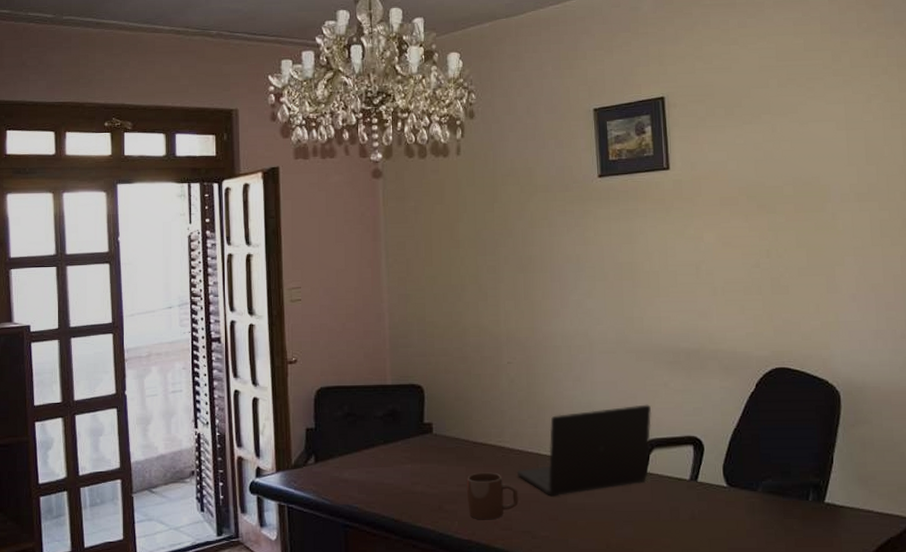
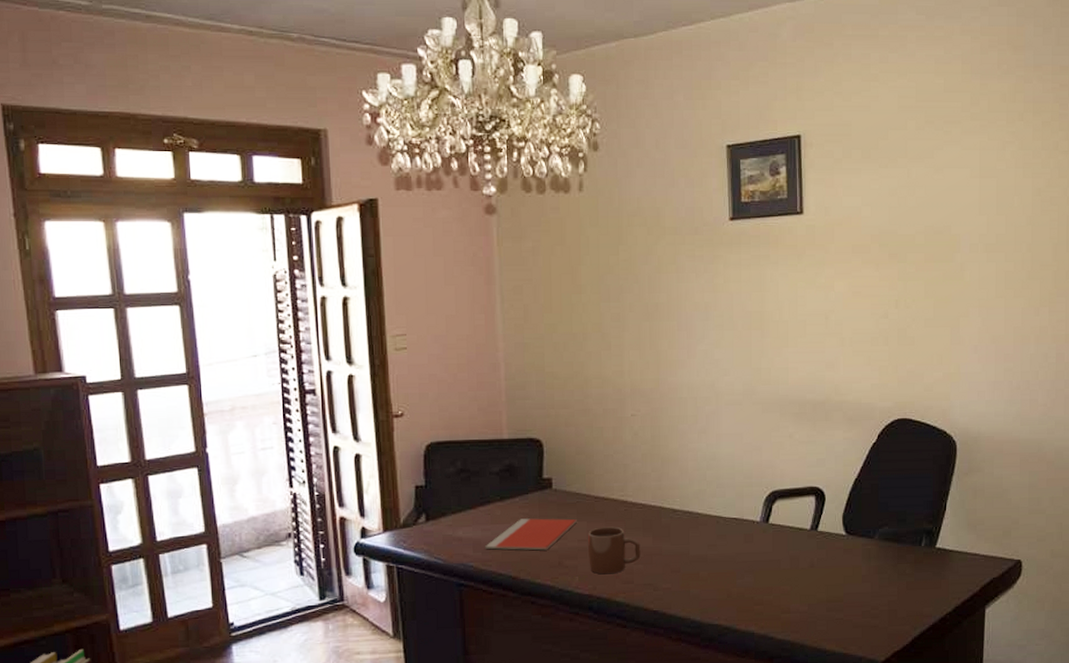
notebook: none [369,462,456,494] -> present [485,518,577,551]
laptop: present [516,404,652,495] -> none [639,456,775,548]

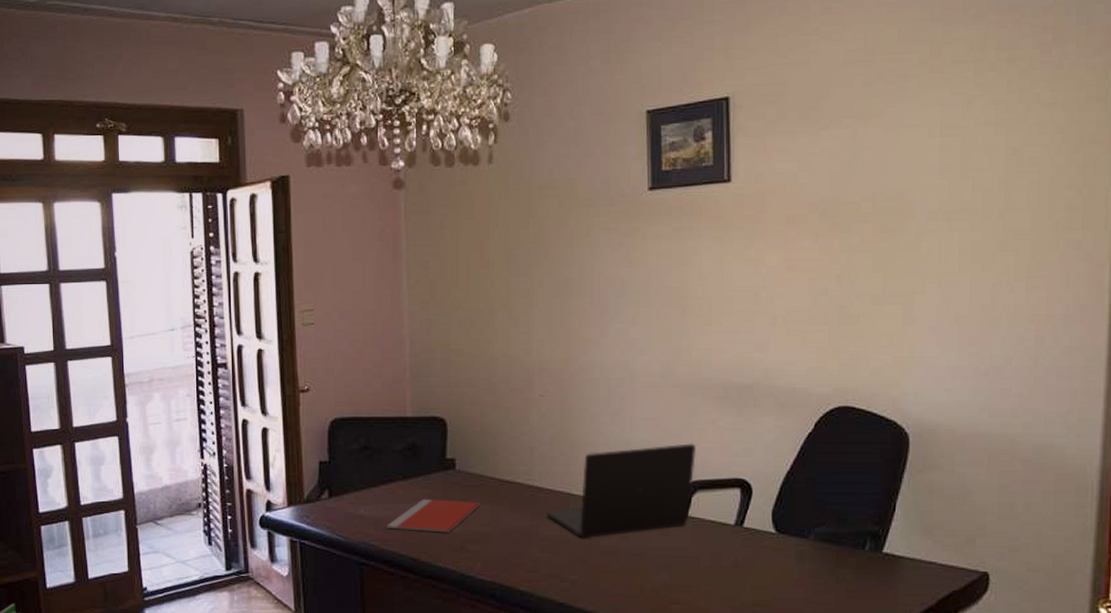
mug: present [587,526,641,575] -> none [490,511,547,562]
laptop: none [639,456,775,548] -> present [545,443,696,538]

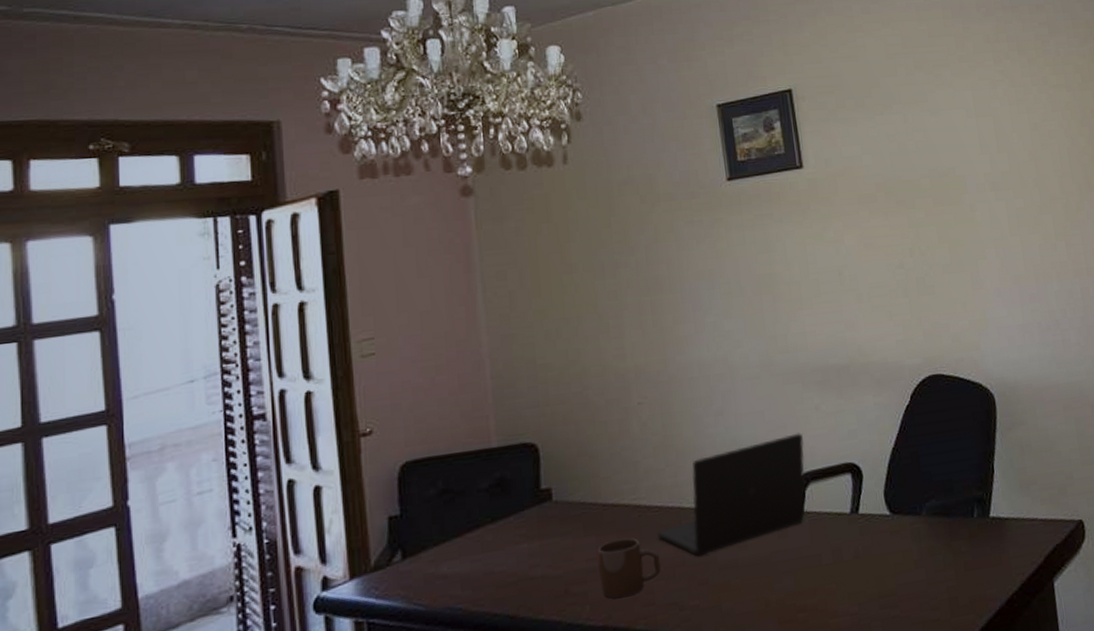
notebook: present [387,499,480,533] -> none [475,534,584,585]
mug: none [490,511,547,562] -> present [597,537,661,599]

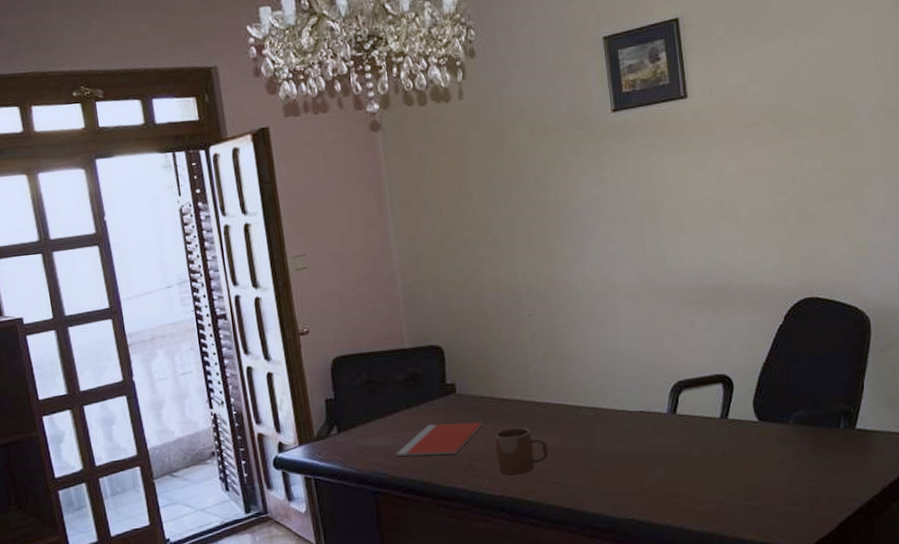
notebook: none [475,534,584,585] -> present [396,422,483,457]
laptop: present [656,432,806,556] -> none [544,346,679,445]

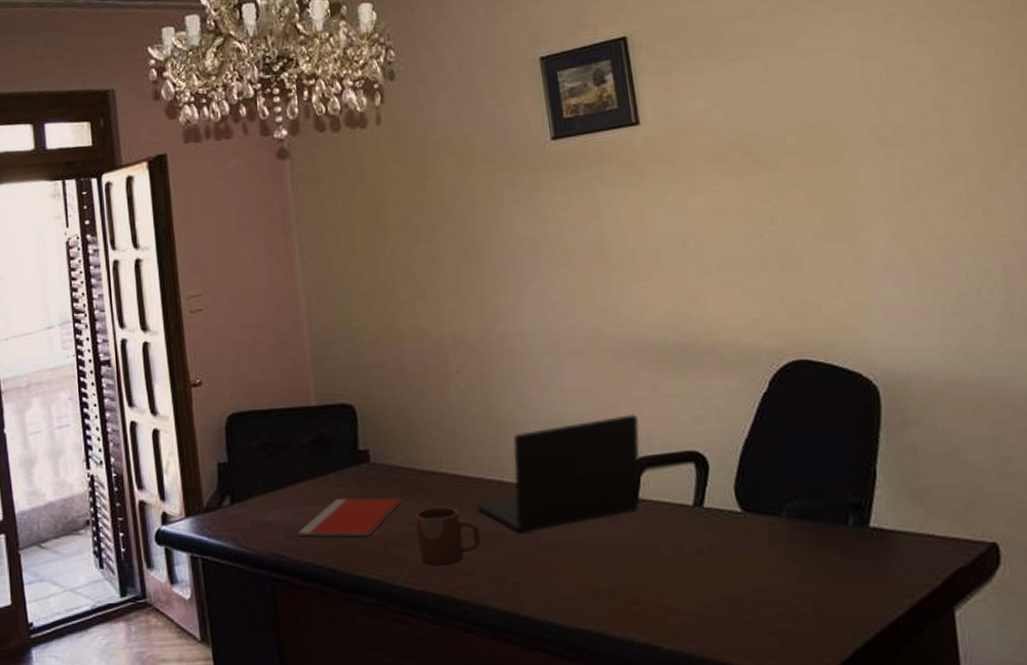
laptop: none [544,346,679,445] -> present [475,414,641,532]

